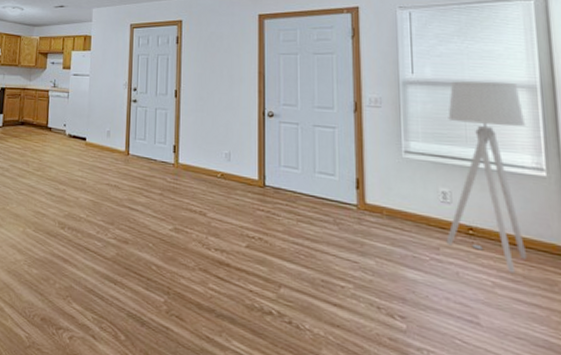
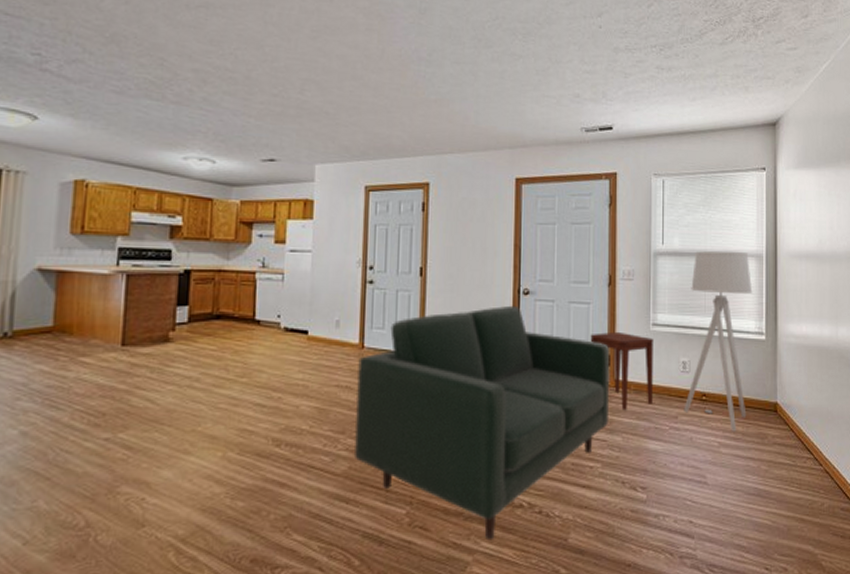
sofa: none [120,125,360,340] -> present [353,305,610,539]
side table: none [337,156,409,235] -> present [590,331,653,411]

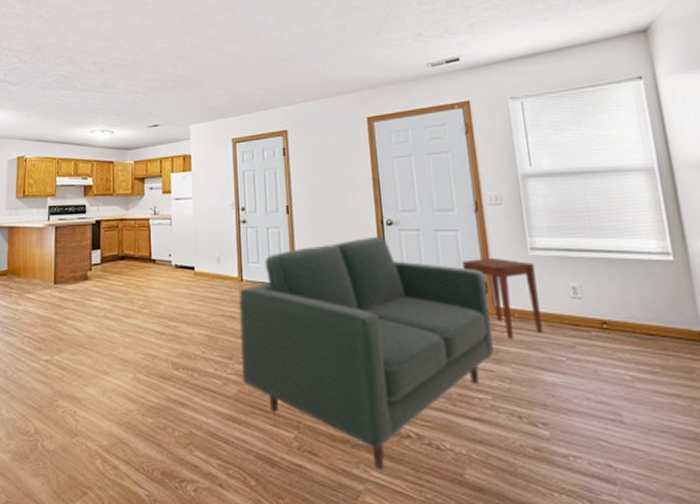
floor lamp: present [684,251,753,432] -> none [569,167,664,365]

